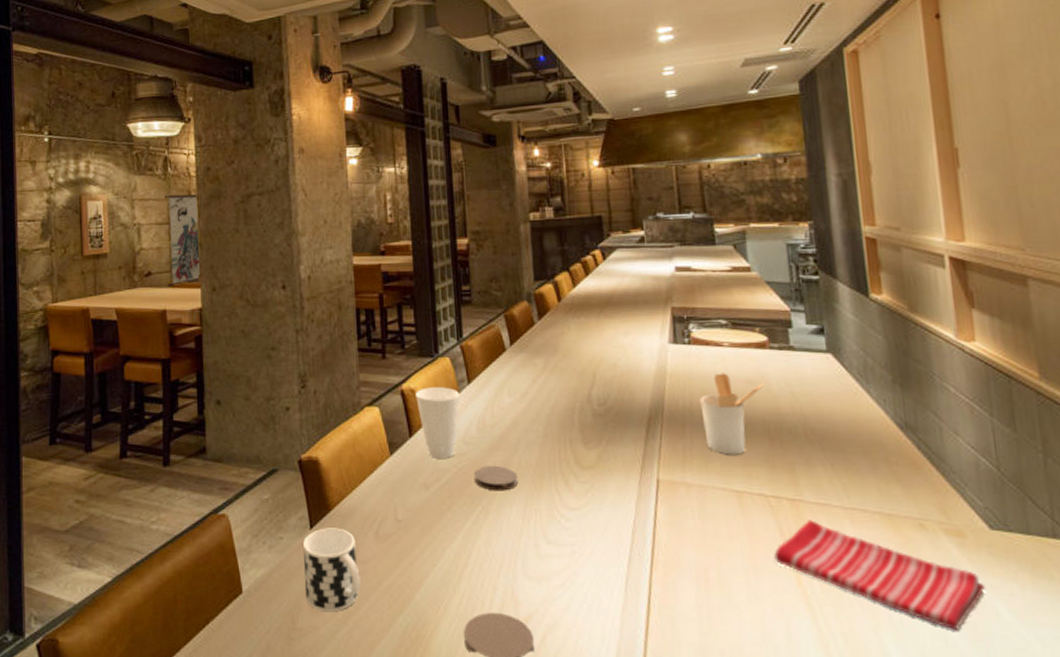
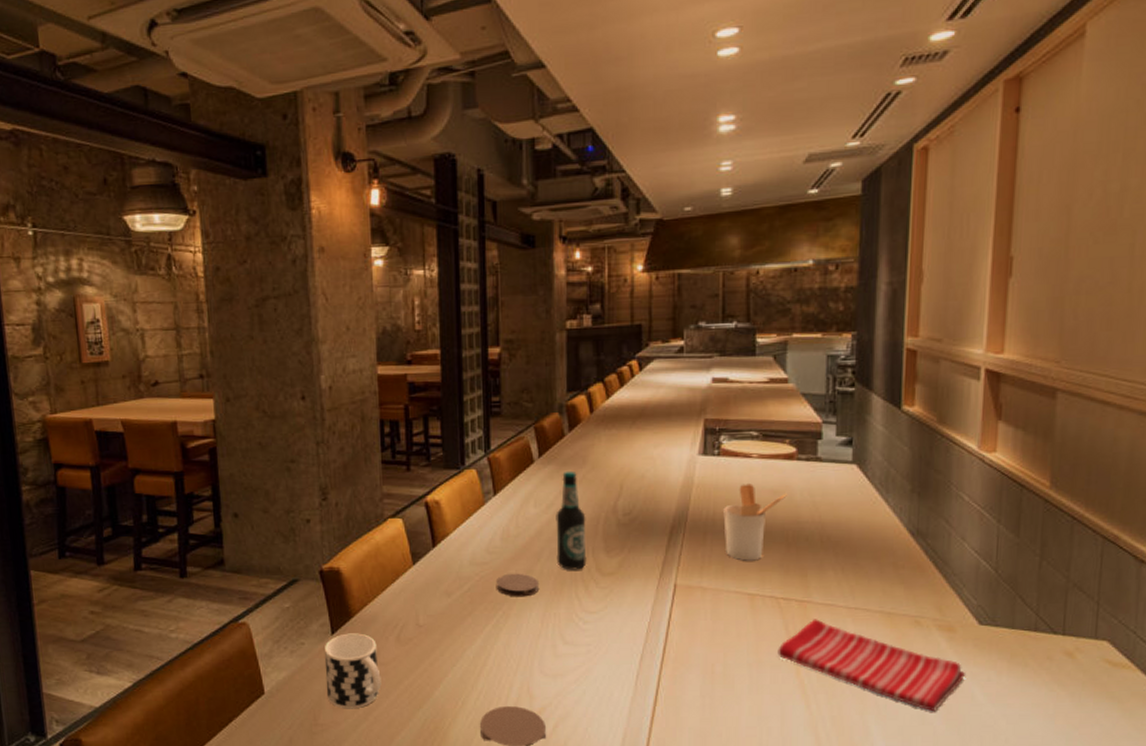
wall scroll: present [165,183,201,287] -> none [170,285,214,397]
cup: present [416,387,460,458] -> none [440,499,485,567]
bottle: none [530,359,565,463] -> present [556,470,587,570]

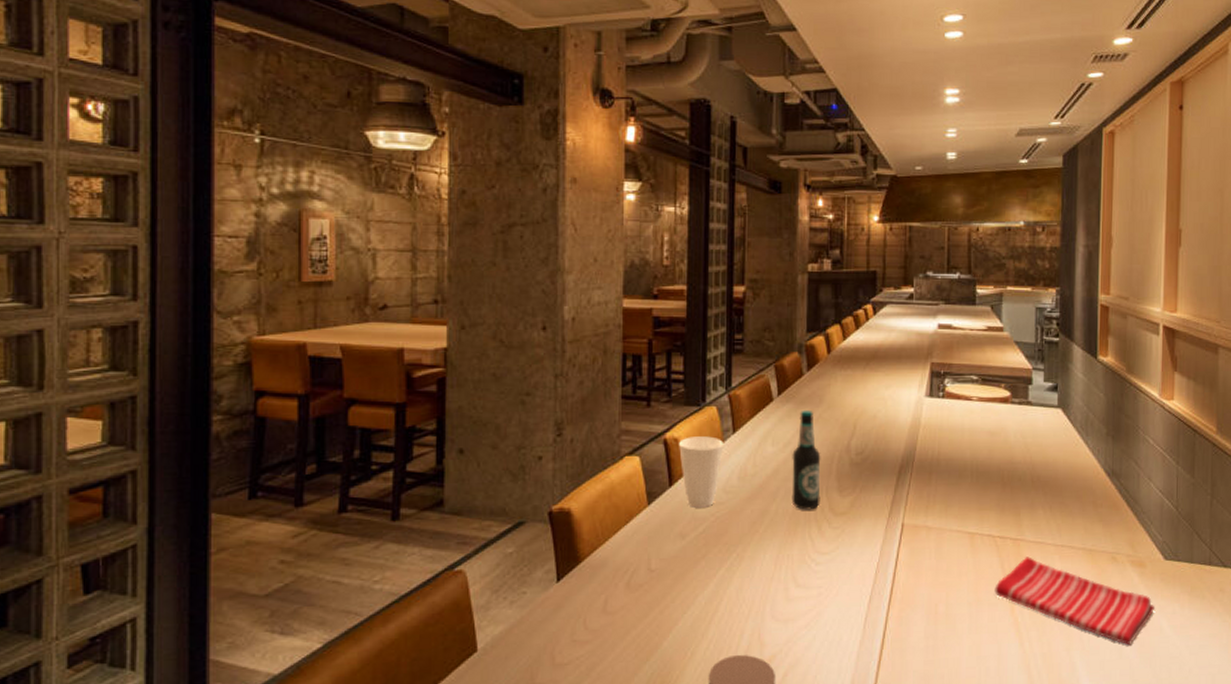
cup: present [324,633,382,709] -> none [547,580,607,665]
cup: none [440,499,485,567] -> present [679,436,723,508]
coaster: present [497,573,540,597] -> none [732,513,774,539]
utensil holder: present [723,483,787,561] -> none [947,425,1003,500]

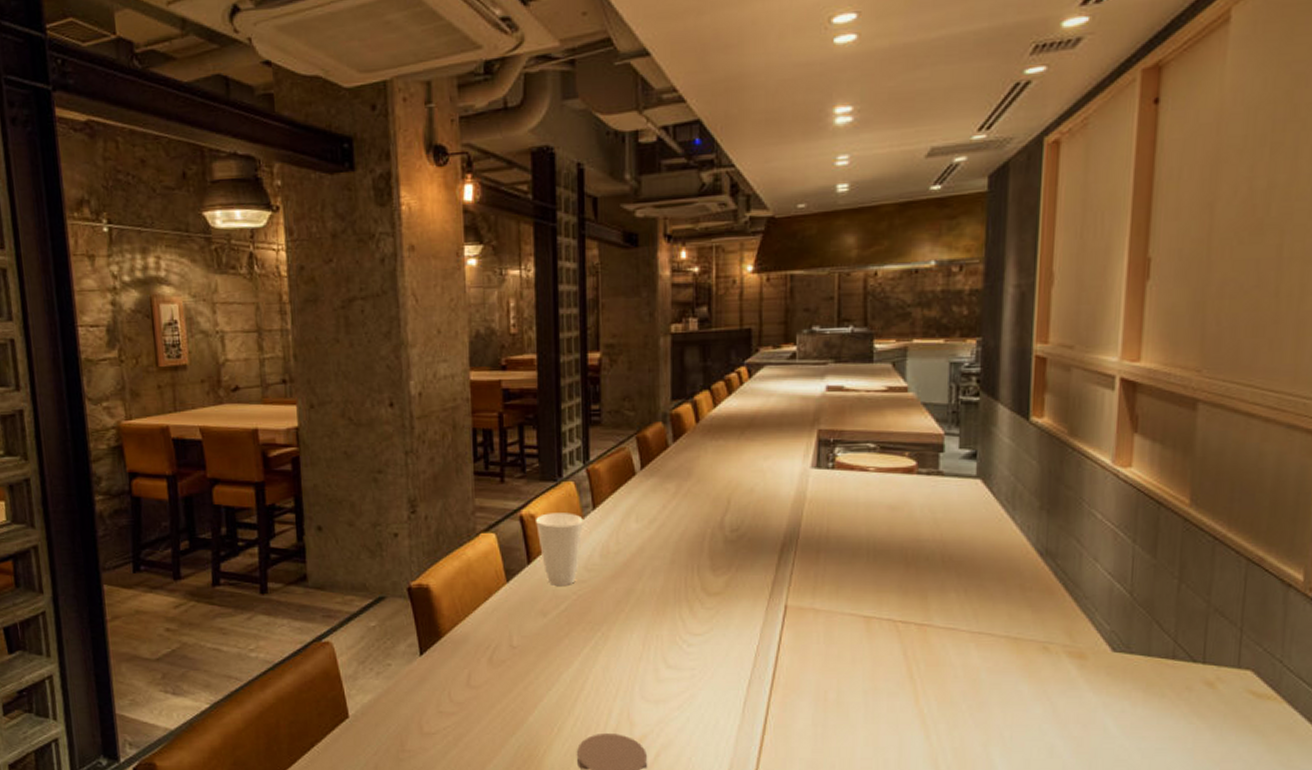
bottle: present [791,409,821,510] -> none [658,483,691,590]
dish towel: present [994,556,1156,646] -> none [895,644,1098,744]

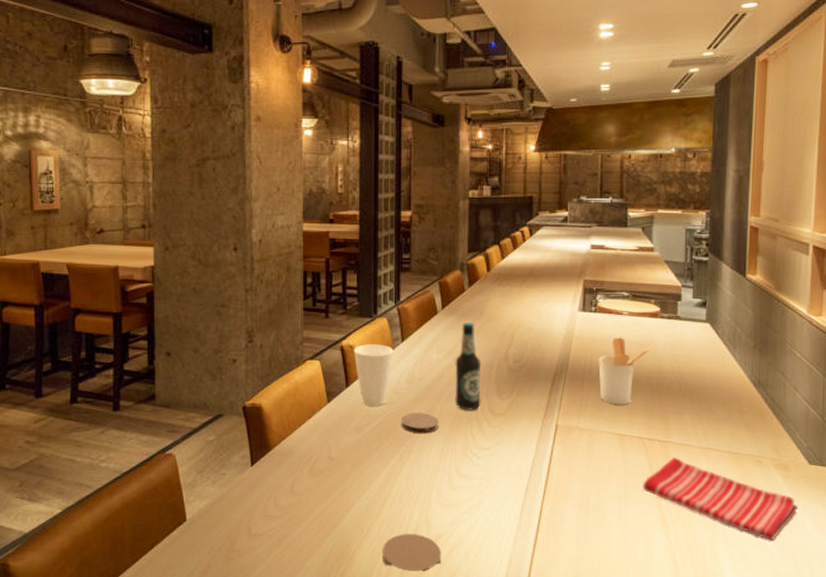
coaster: none [596,592,641,618] -> present [402,412,439,434]
bottle: none [658,483,691,590] -> present [455,322,482,411]
utensil holder: none [838,499,906,581] -> present [598,337,652,405]
dish towel: none [895,644,1098,744] -> present [642,457,799,541]

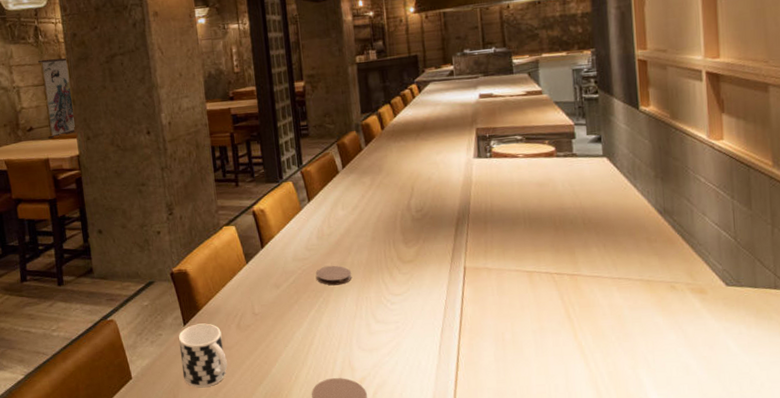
wall scroll: none [118,144,154,244] -> present [38,49,77,139]
cup: none [243,465,295,536] -> present [178,323,228,388]
cup: present [354,344,393,406] -> none [265,206,302,264]
bottle: present [455,322,482,411] -> none [360,178,390,261]
utensil holder: present [598,337,652,405] -> none [499,179,551,244]
dish towel: present [642,457,799,541] -> none [556,289,720,363]

